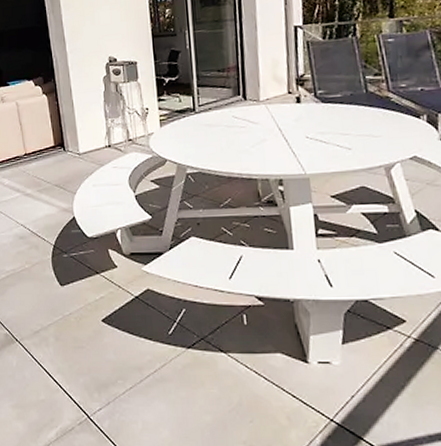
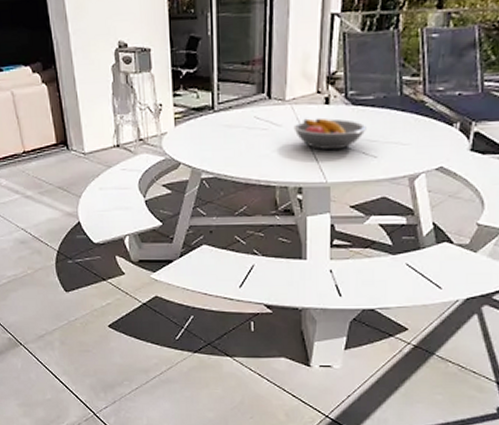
fruit bowl: none [269,115,338,144] -> present [293,118,366,151]

